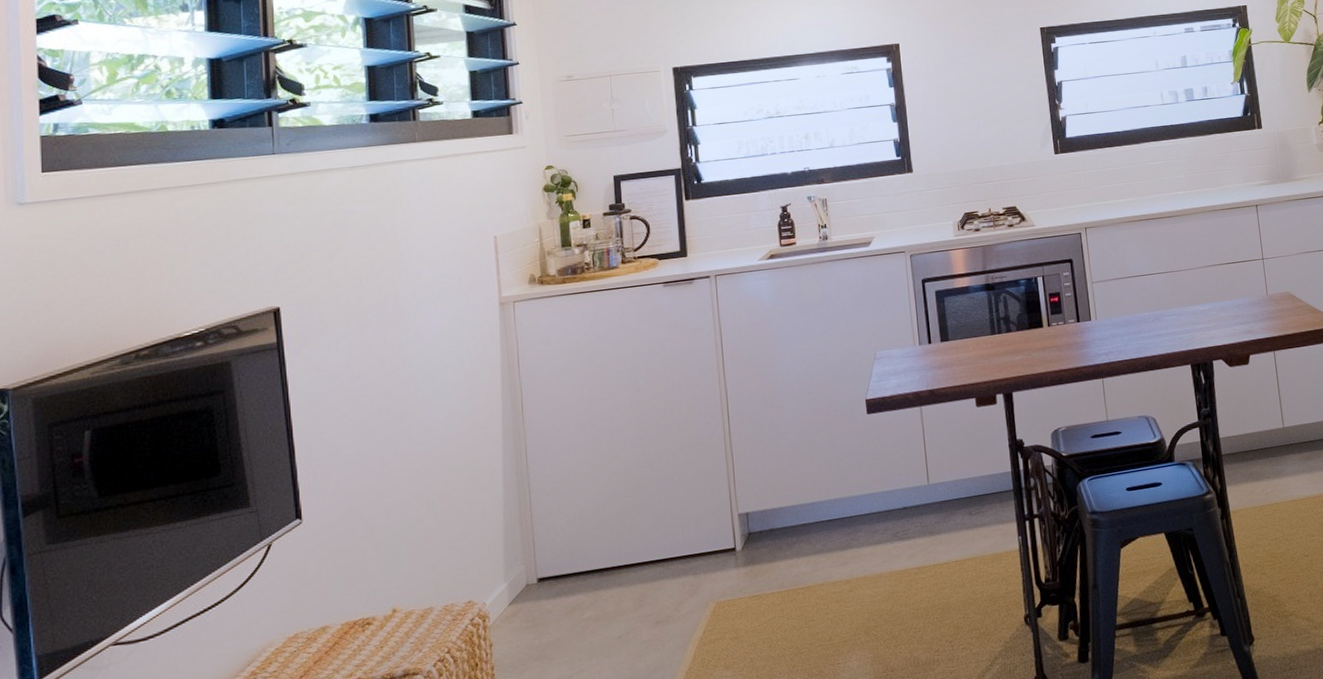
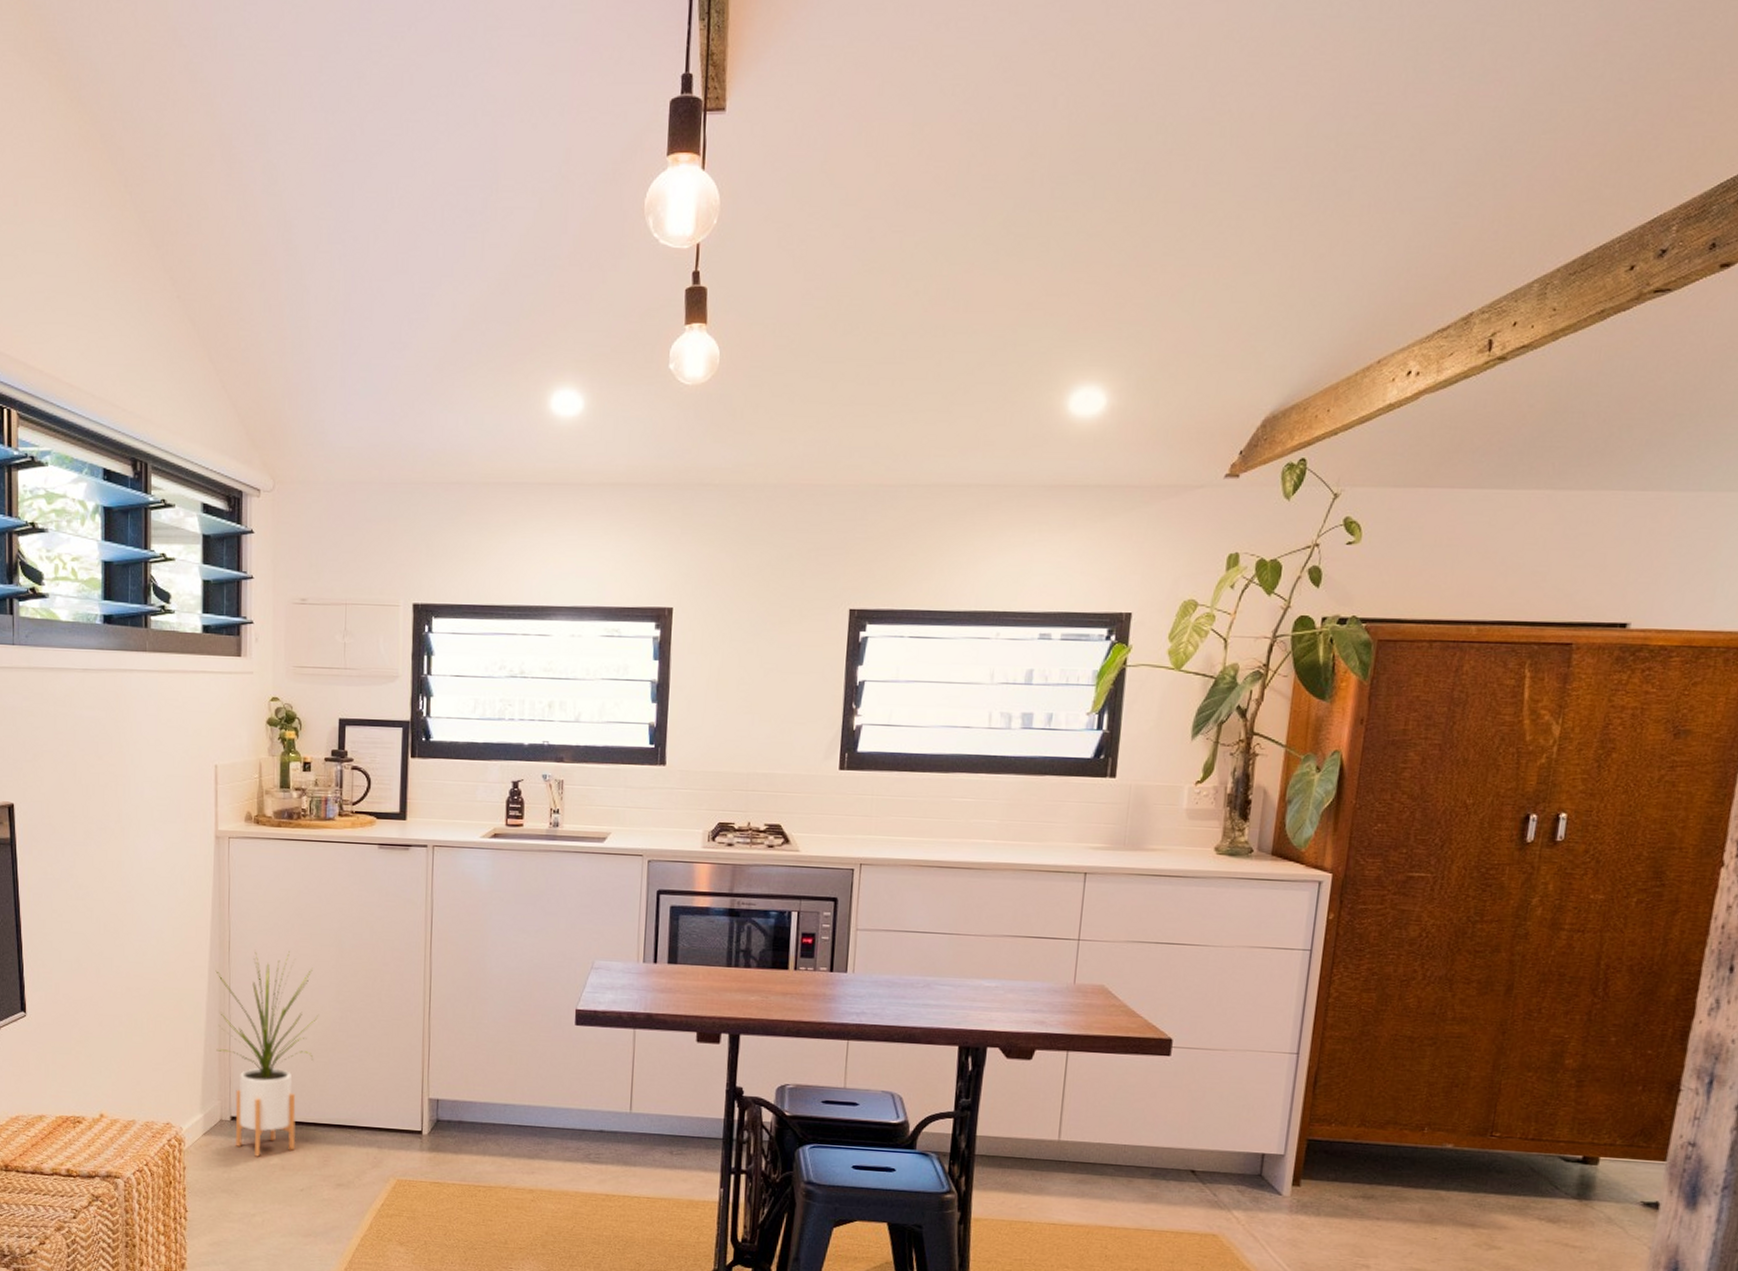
house plant: none [509,400,621,615] -> present [215,951,319,1157]

